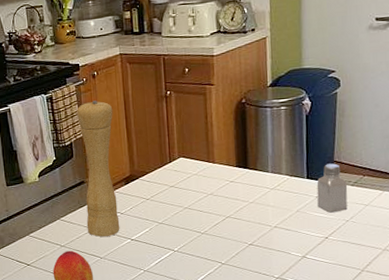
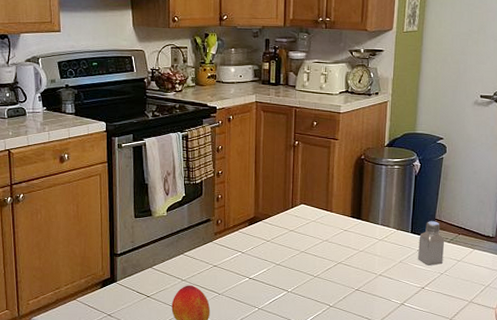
pepper mill: present [77,100,120,237] -> none [208,143,244,274]

